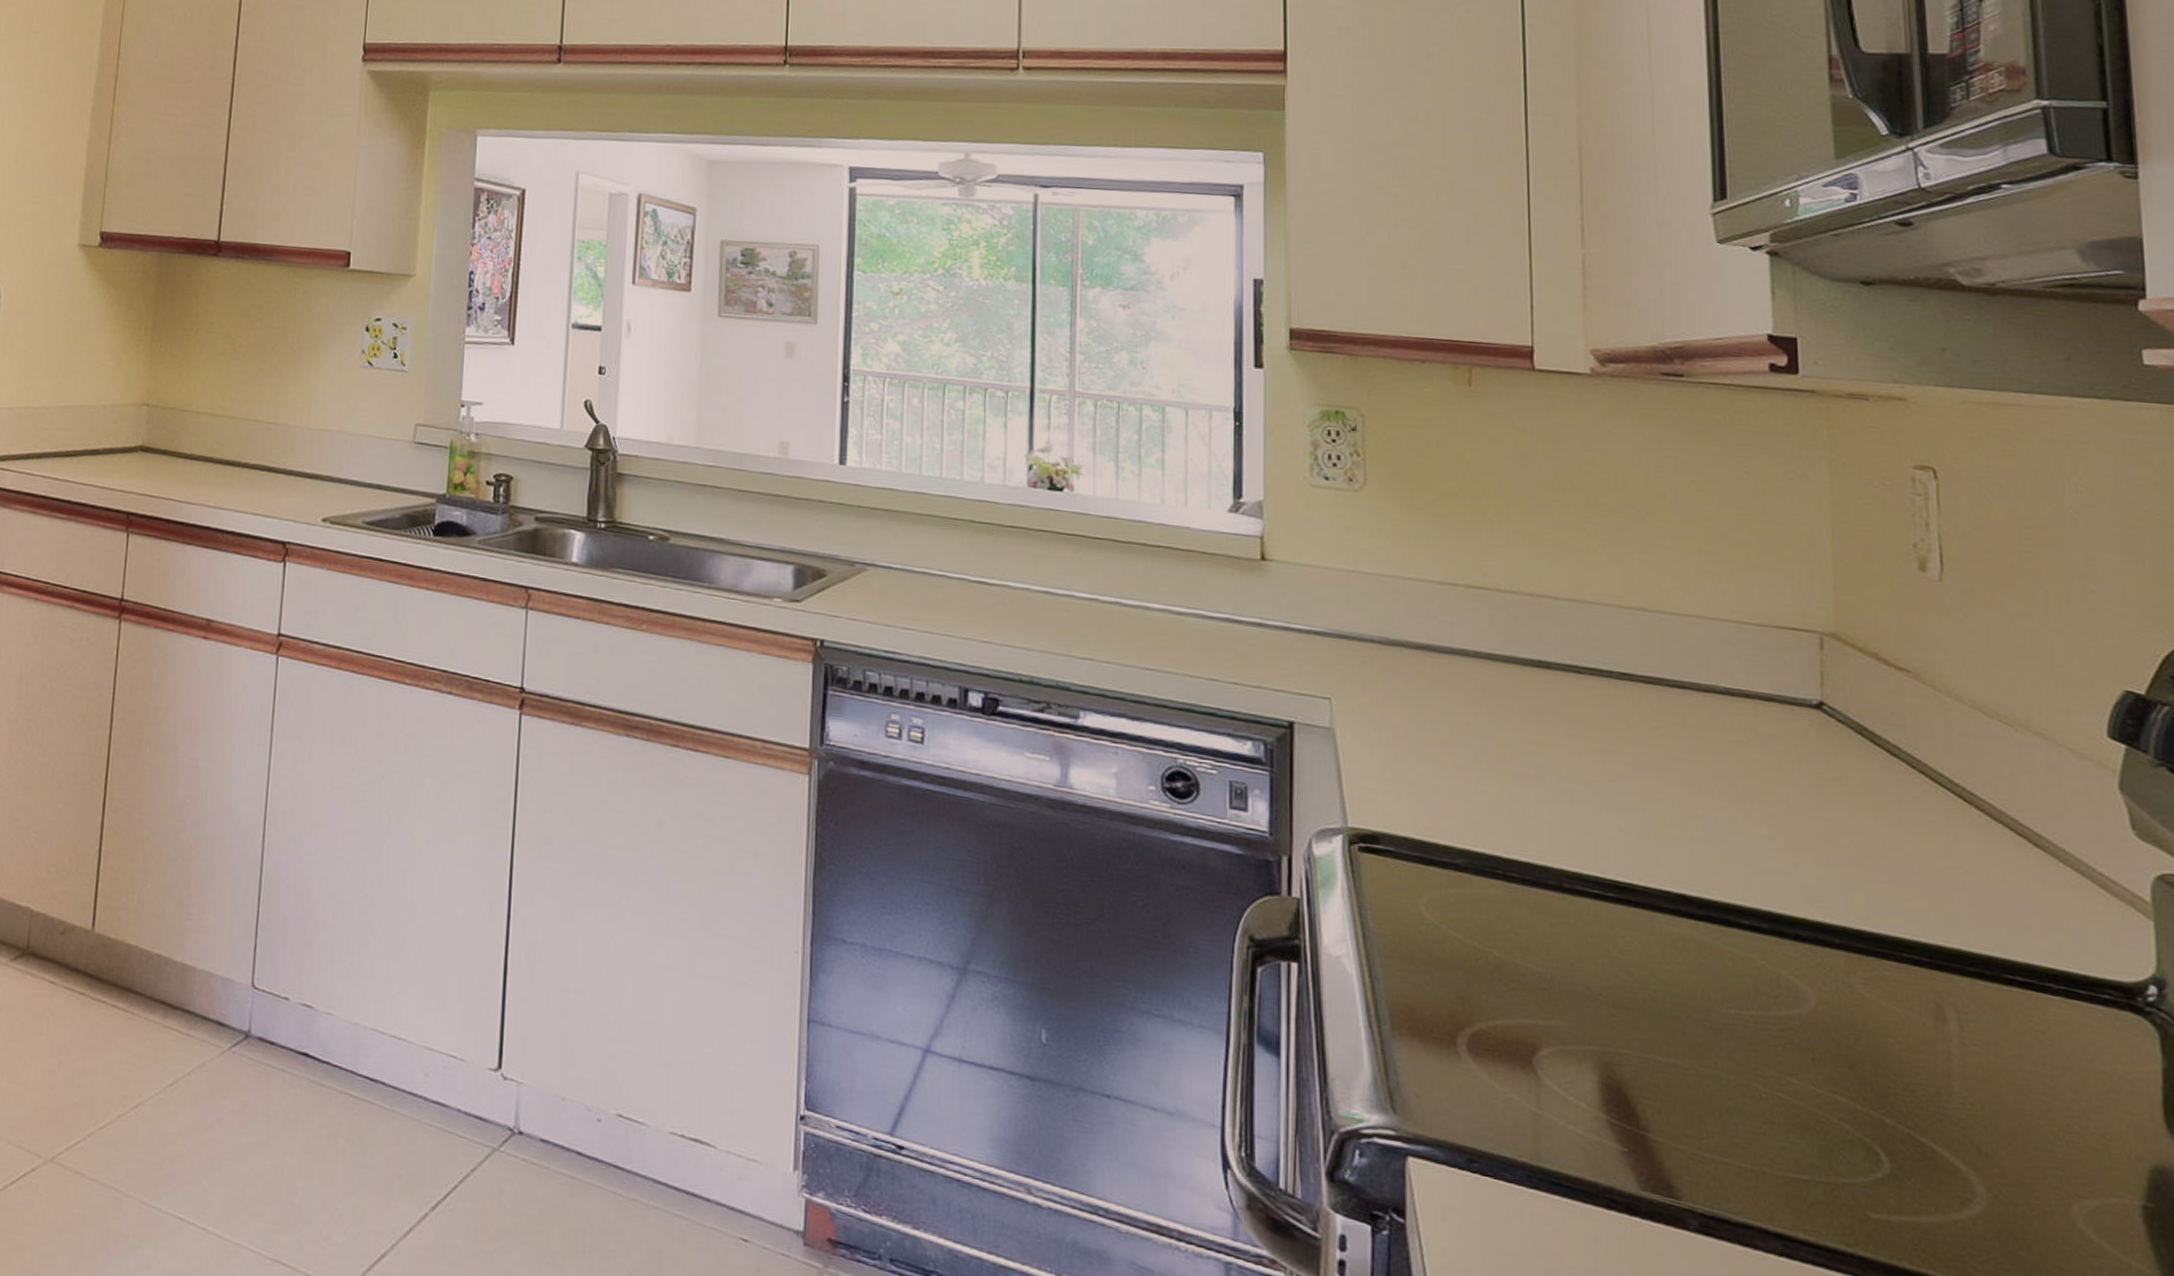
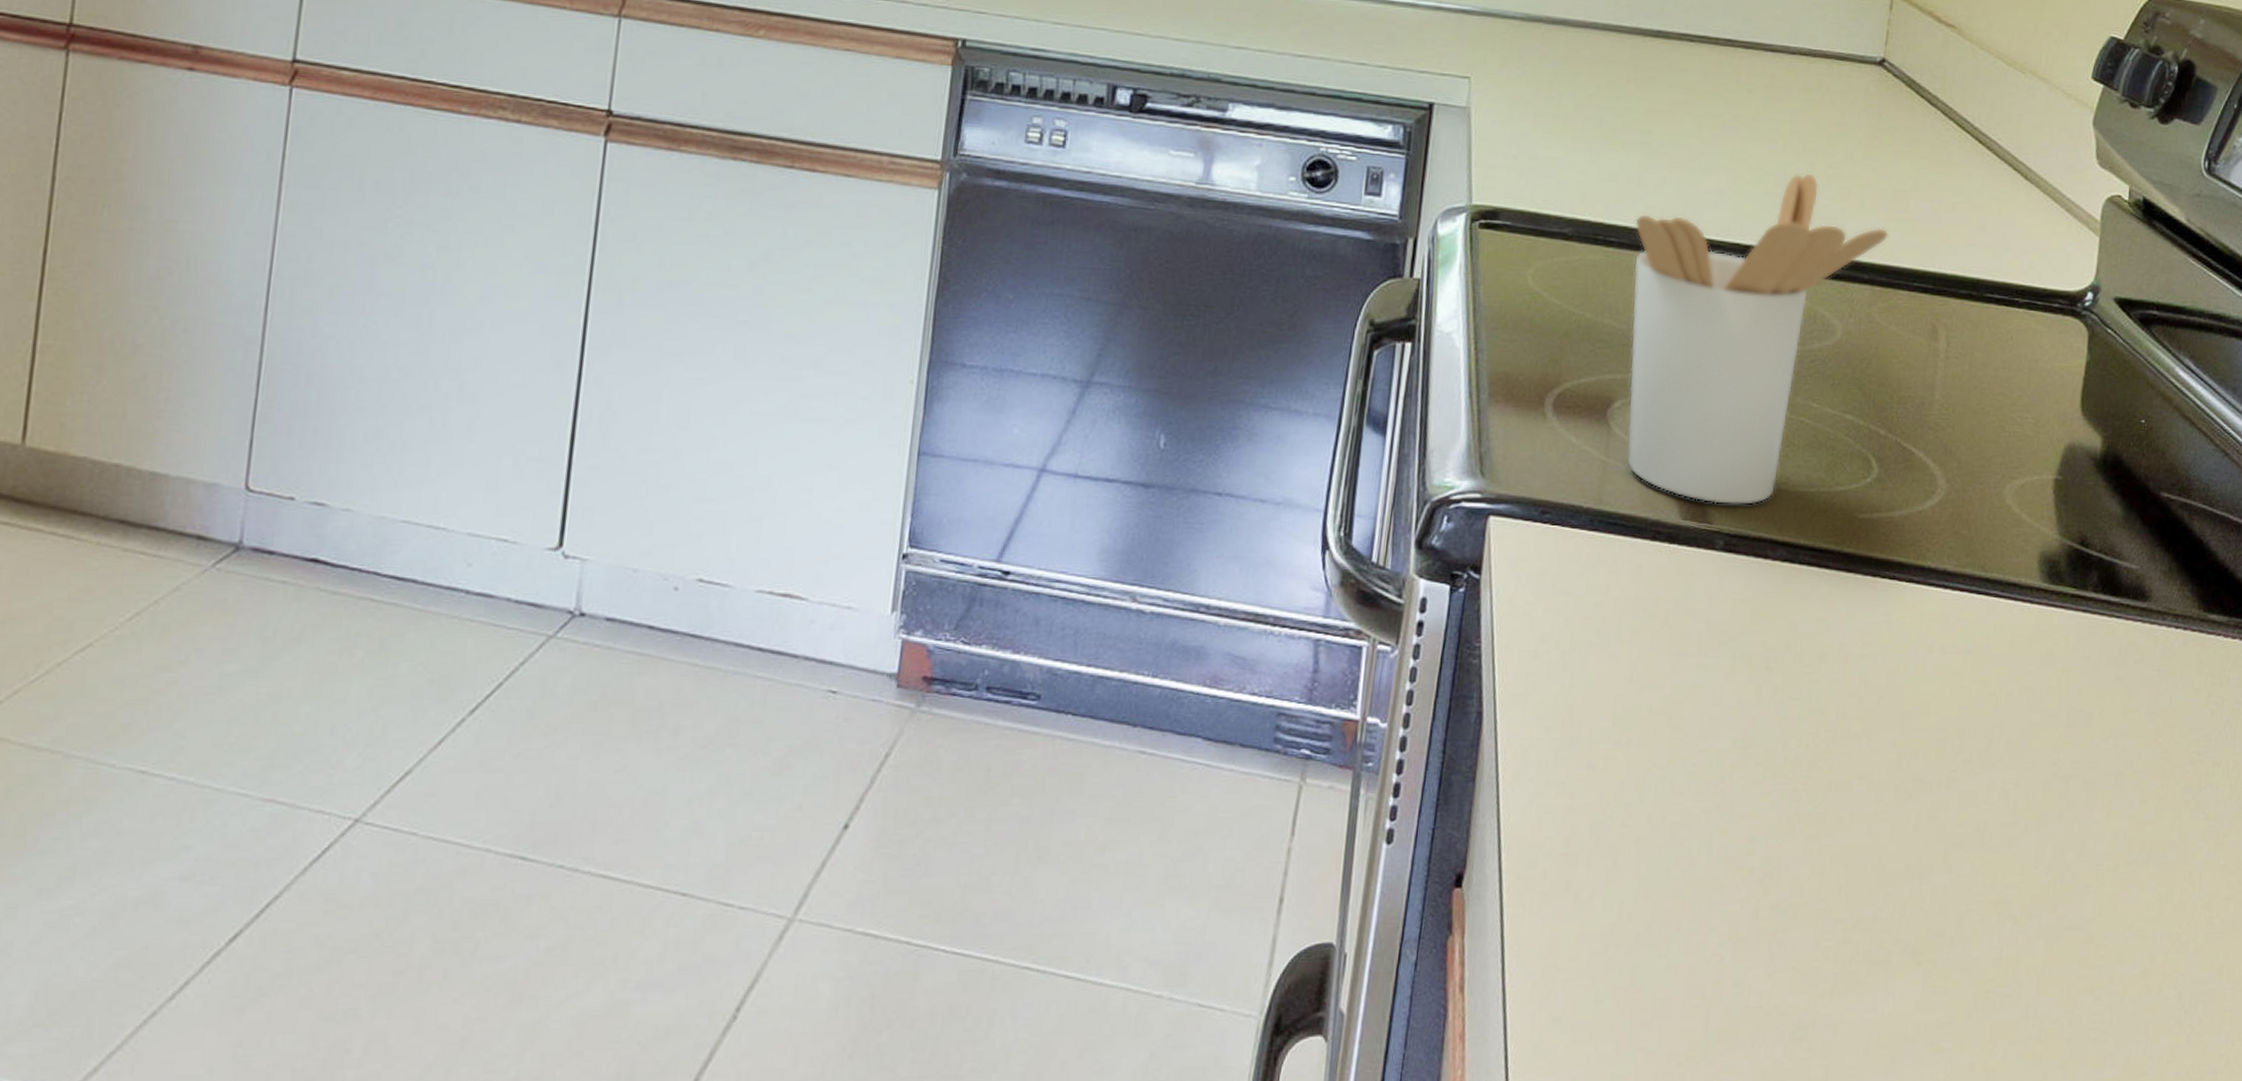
utensil holder: none [1539,820,1860,1185] -> present [1626,173,1889,506]

